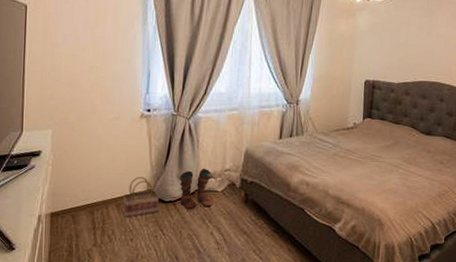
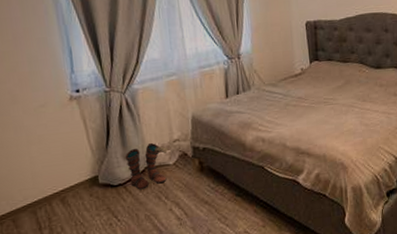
basket: present [122,176,159,218] -> none [65,163,109,211]

